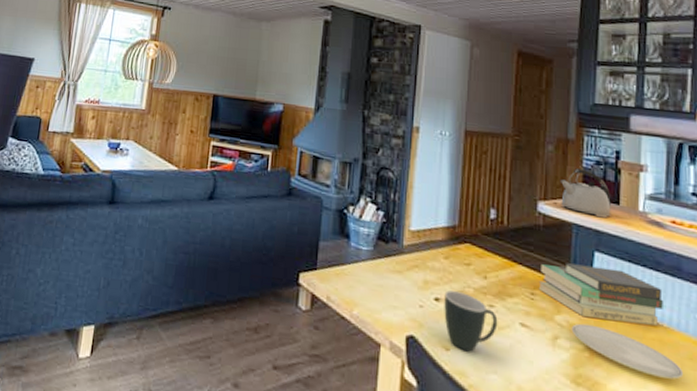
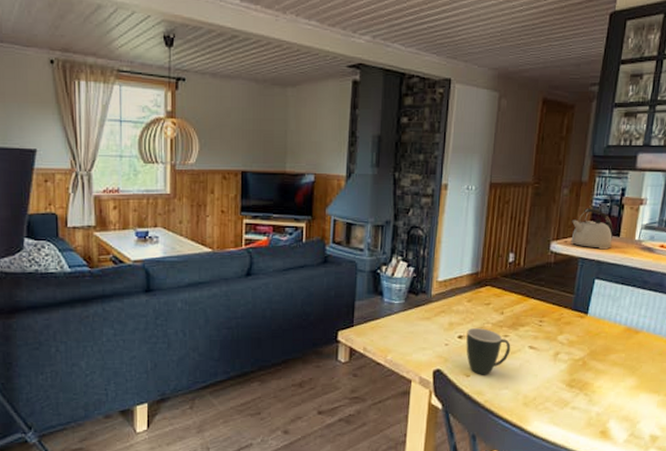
books: present [538,263,663,326] -> none [546,292,646,334]
plate: present [571,323,684,380] -> none [570,339,654,372]

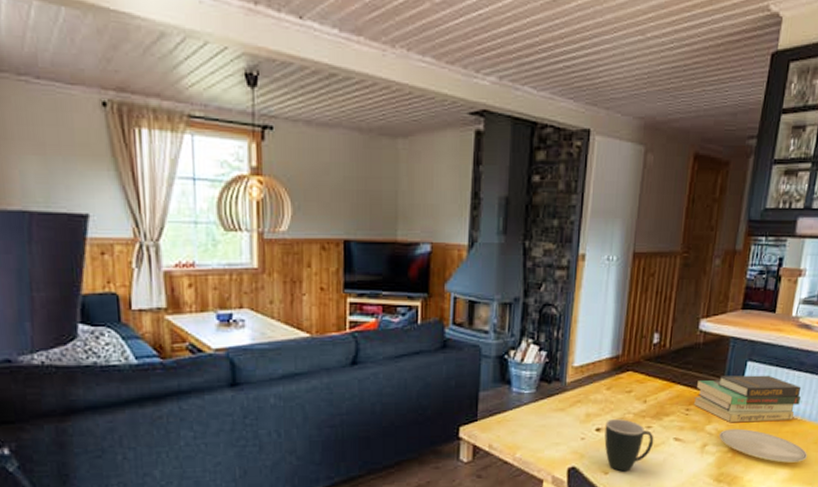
books: none [546,292,646,334] -> present [693,375,802,423]
kettle: present [570,208,613,250] -> none [722,281,769,328]
plate: none [570,339,654,372] -> present [718,428,808,463]

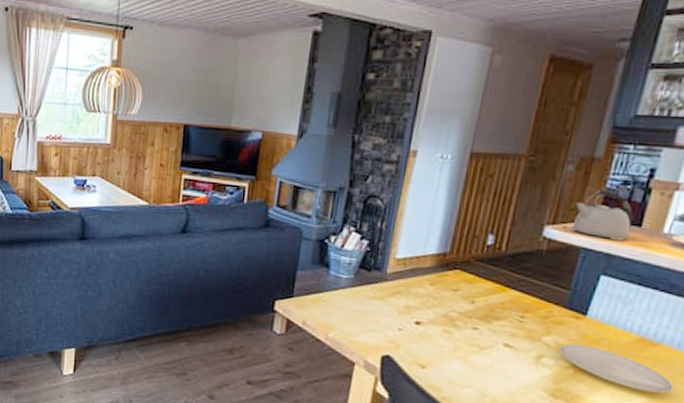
mug: present [604,419,654,472] -> none [423,315,481,370]
books: present [693,375,802,423] -> none [529,287,671,345]
kettle: none [722,281,769,328] -> present [571,189,633,242]

